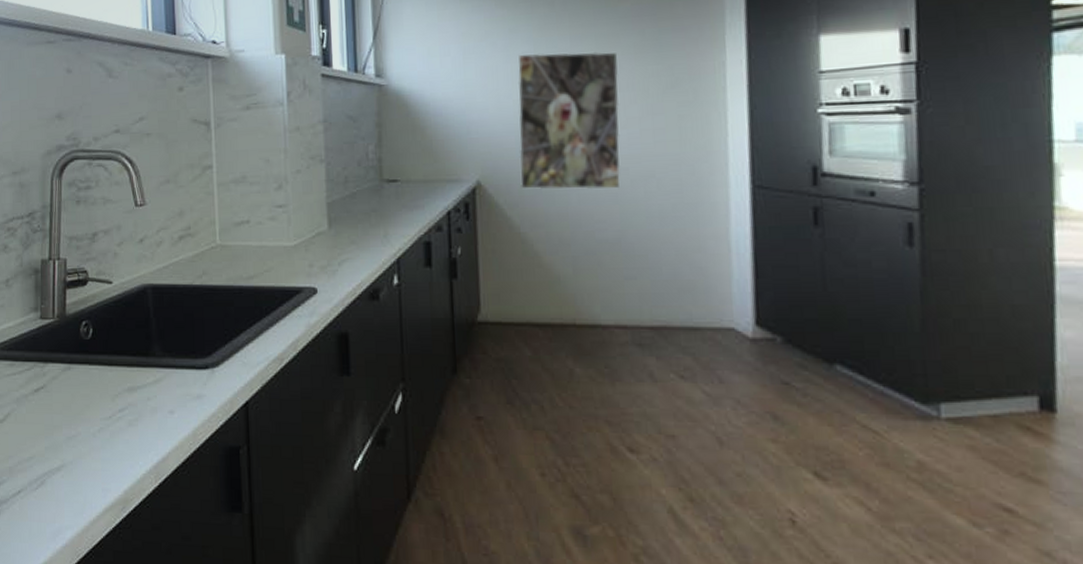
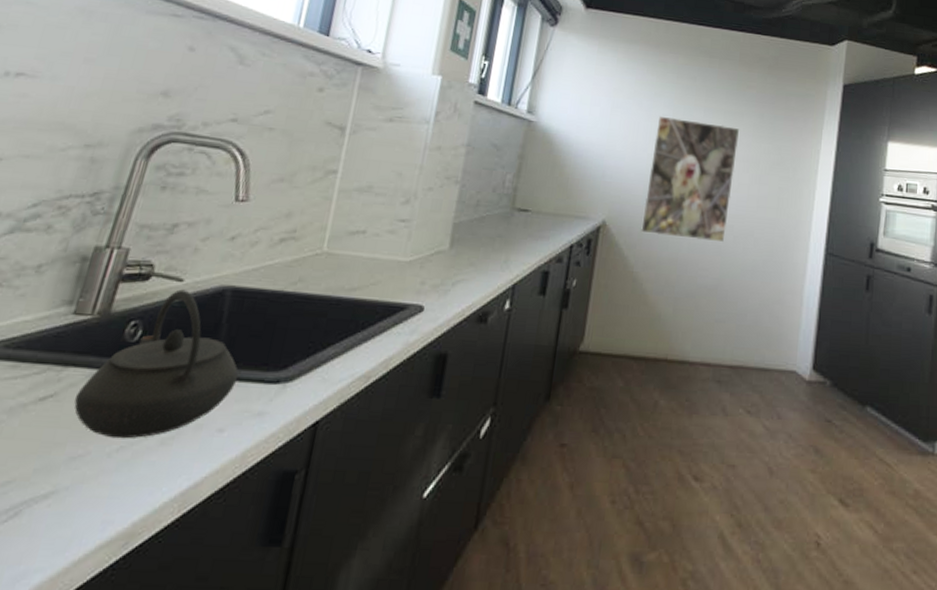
kettle: none [58,291,174,422] -> present [74,289,239,439]

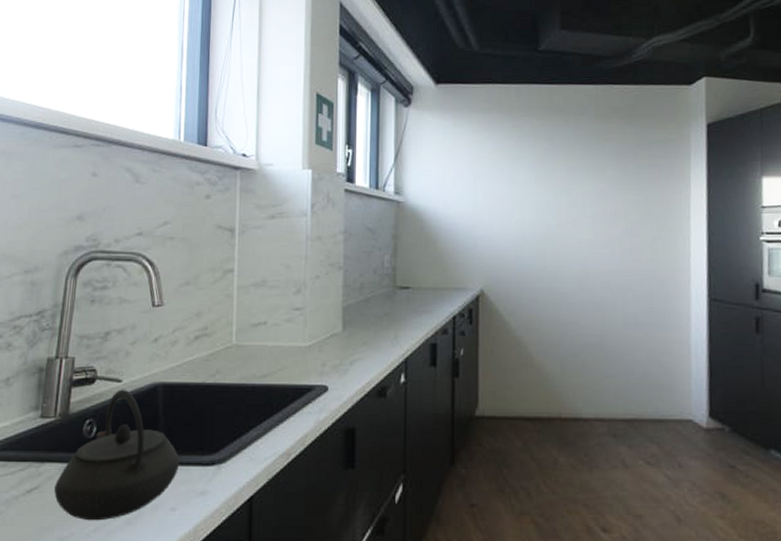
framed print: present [641,115,740,243] -> none [518,180,605,300]

